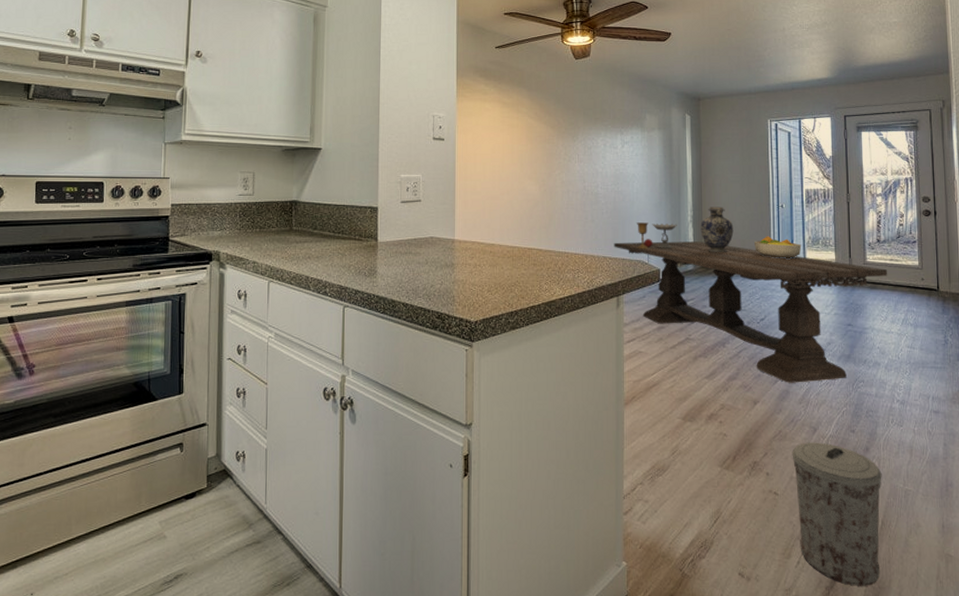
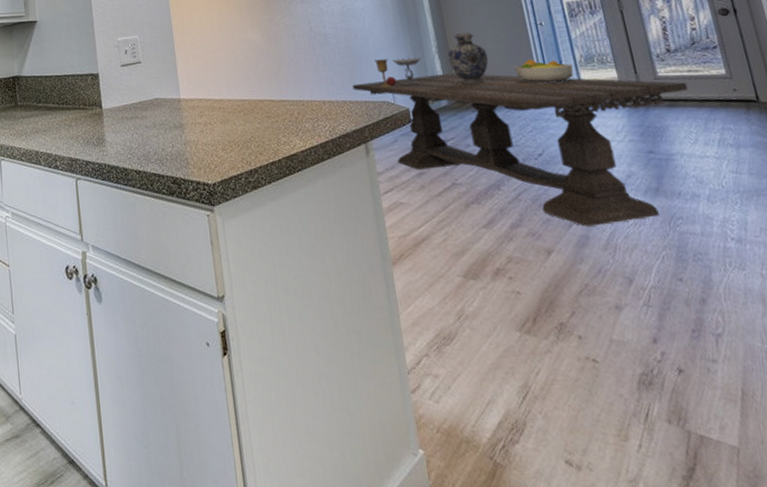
trash can: present [792,442,882,586] -> none [606,295,753,475]

